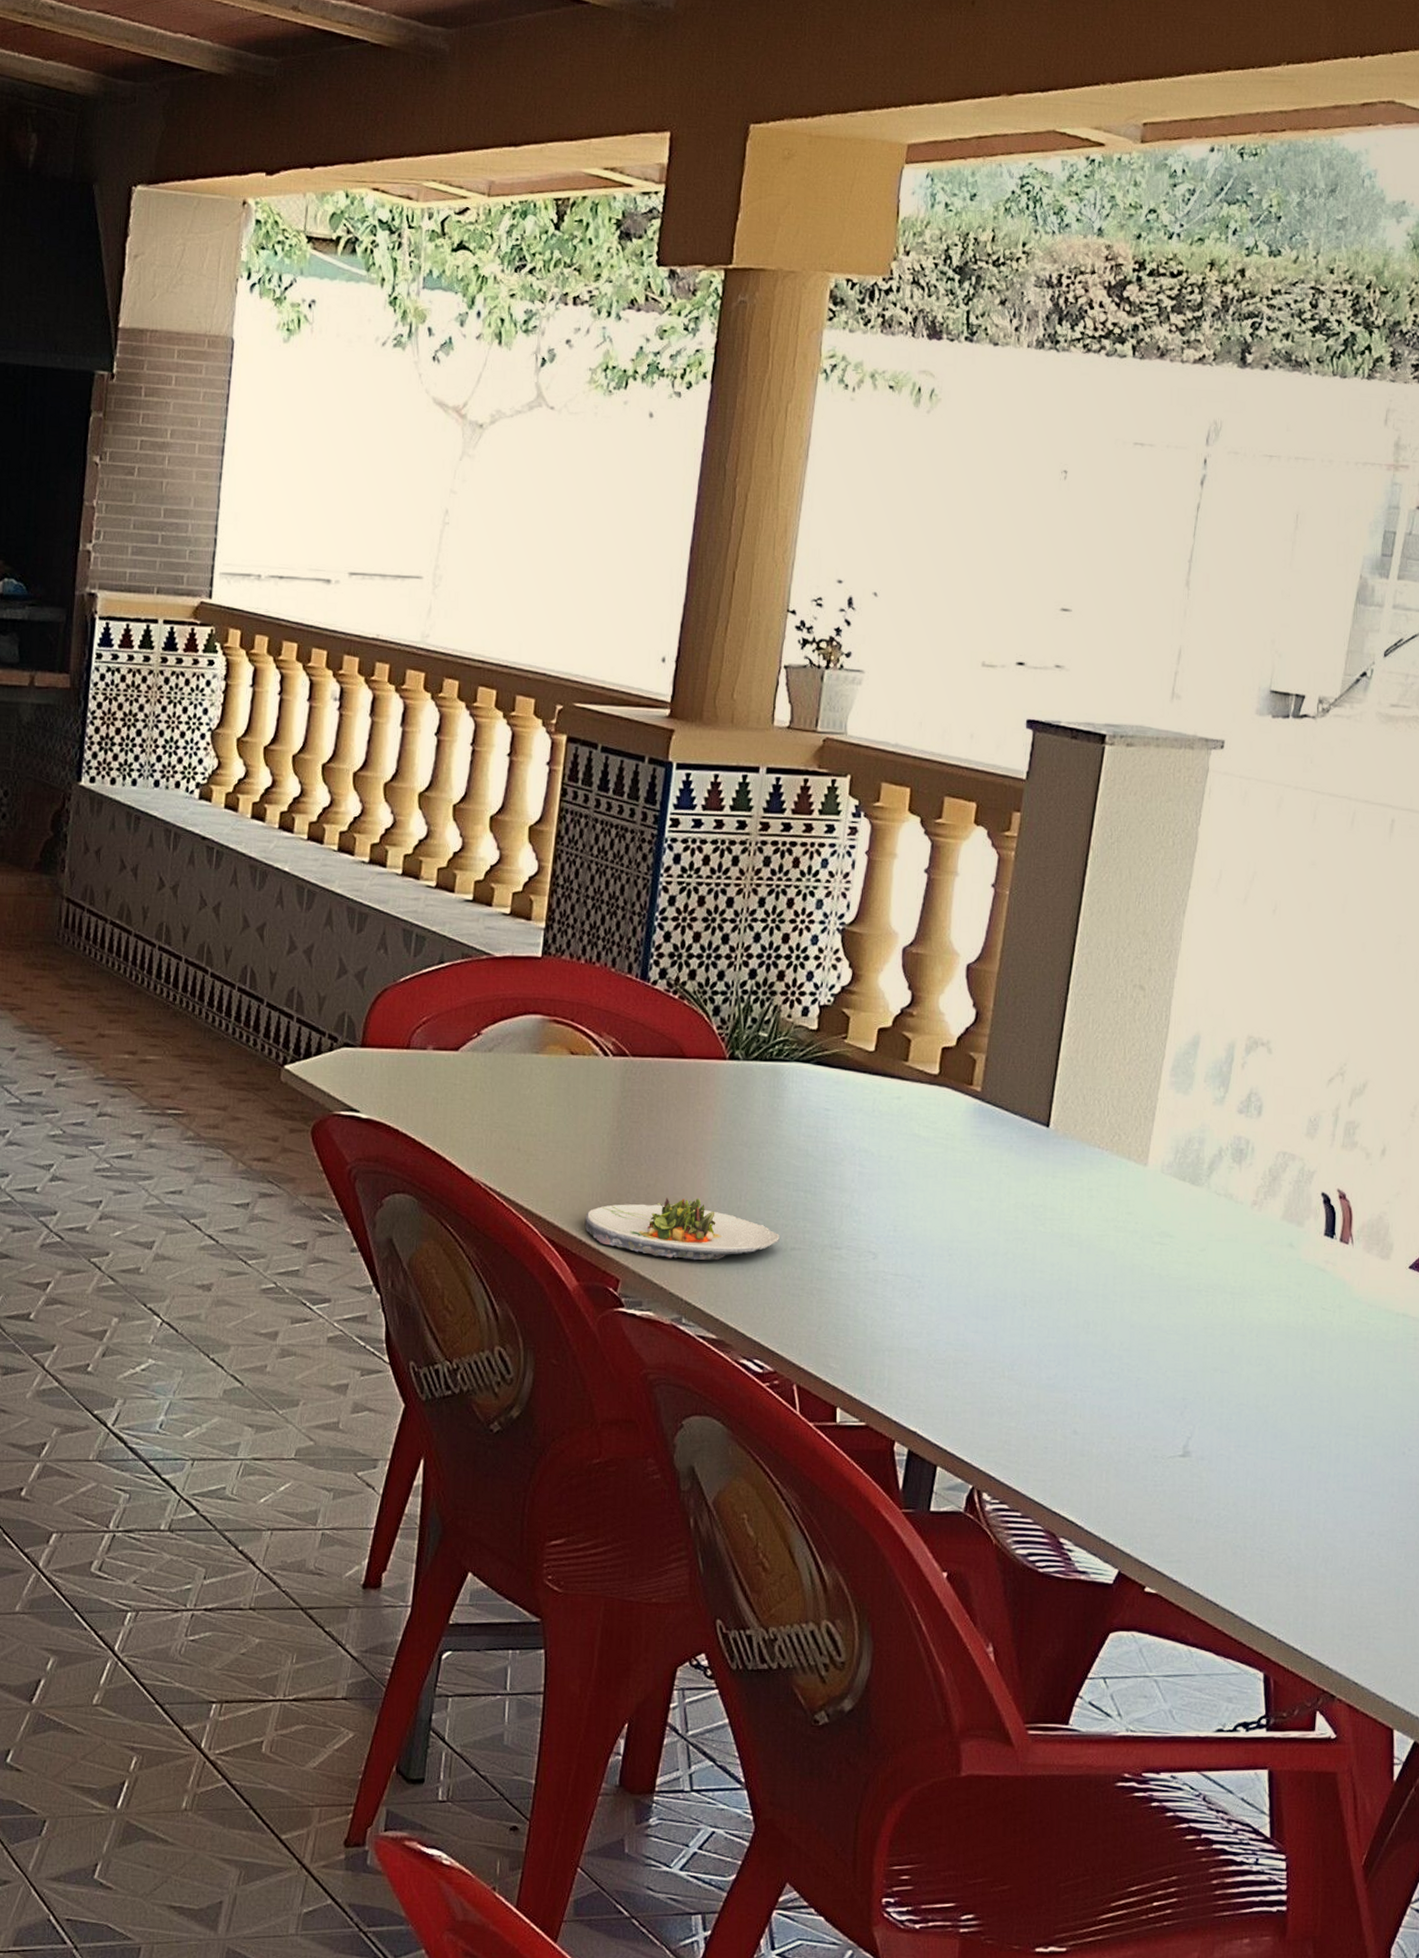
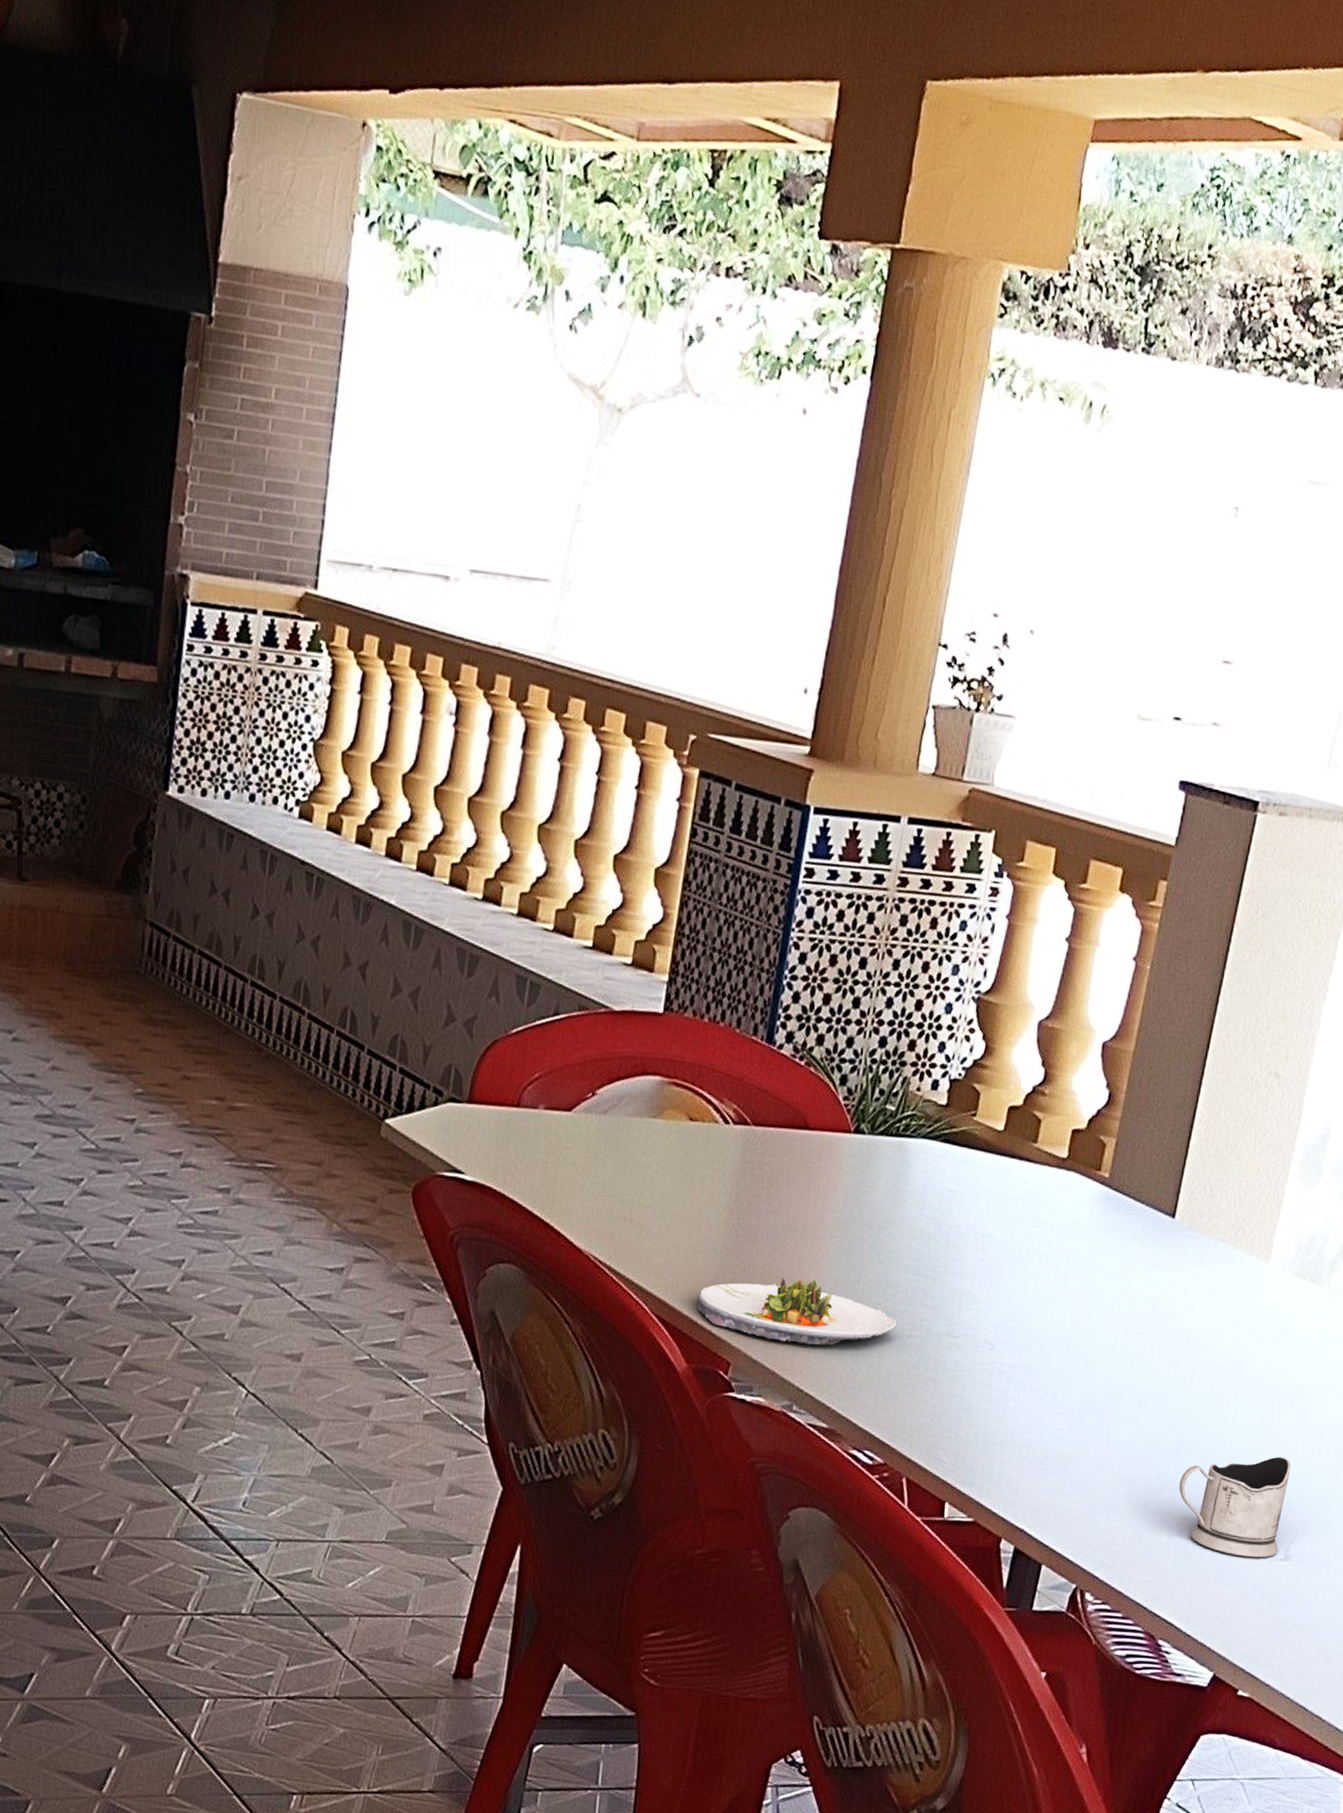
tea glass holder: none [1071,1354,1184,1455] -> present [1179,1456,1291,1558]

